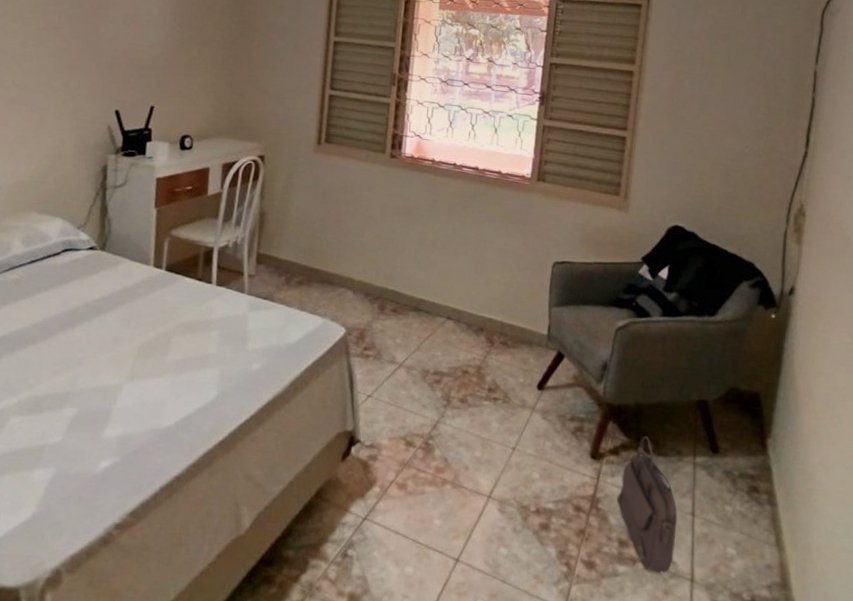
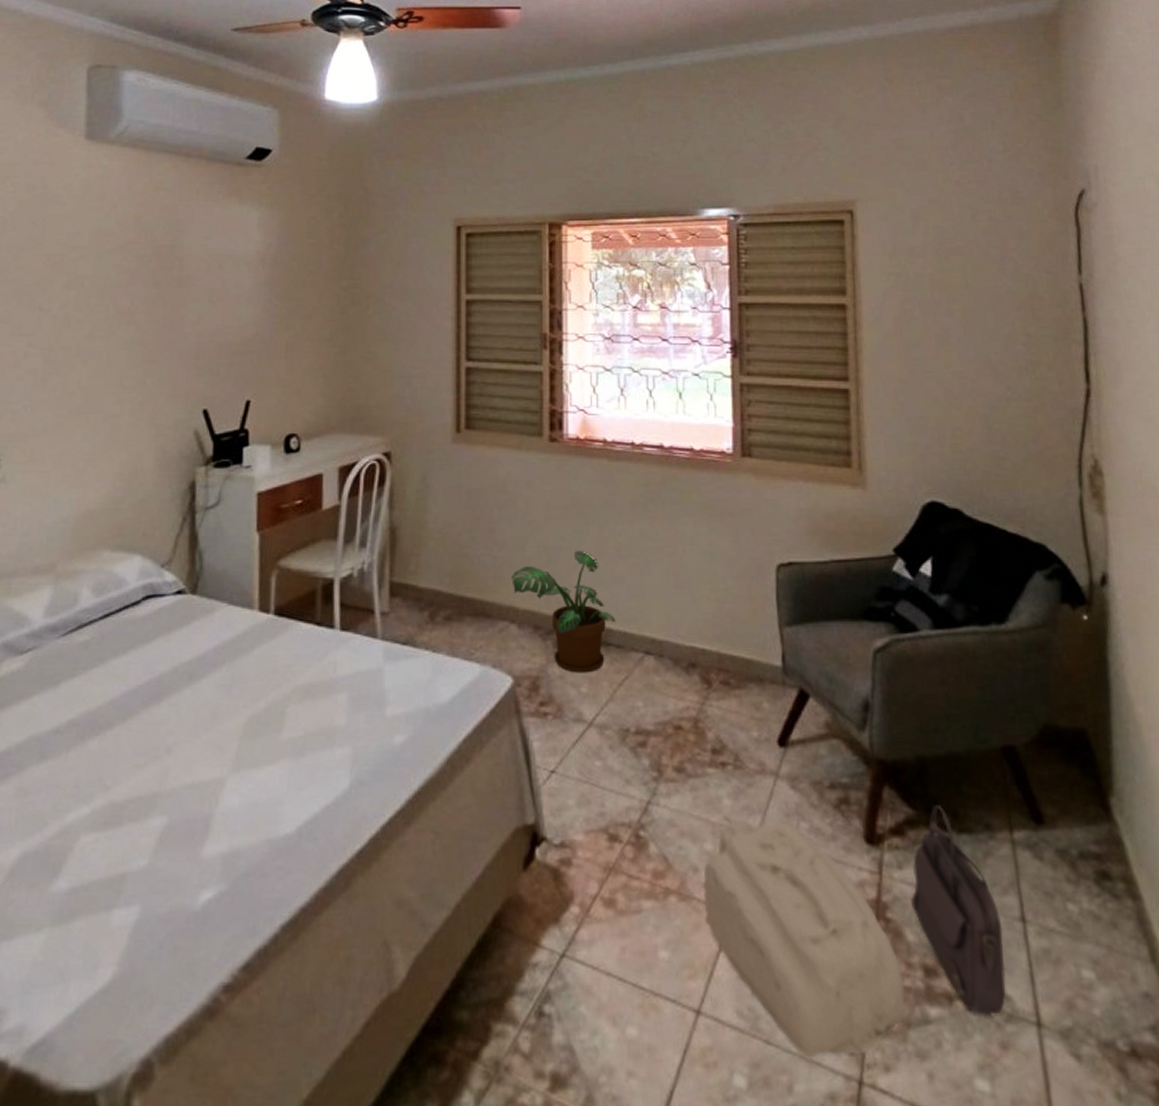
potted plant: none [351,240,428,329] -> present [511,550,616,673]
duffel bag: none [469,433,604,593] -> present [702,814,905,1057]

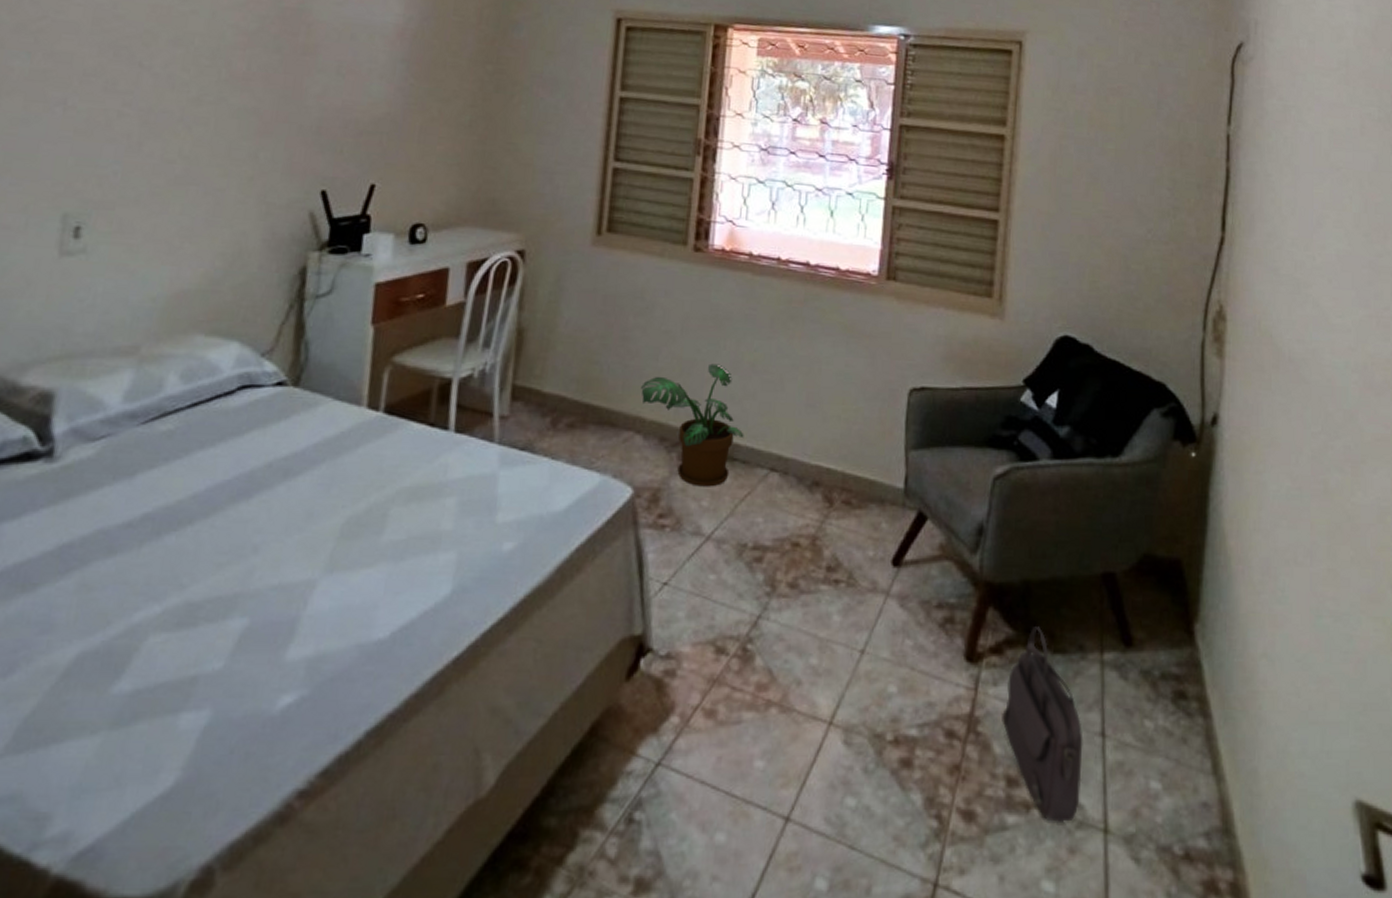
duffel bag: present [702,814,905,1057] -> none [802,630,986,861]

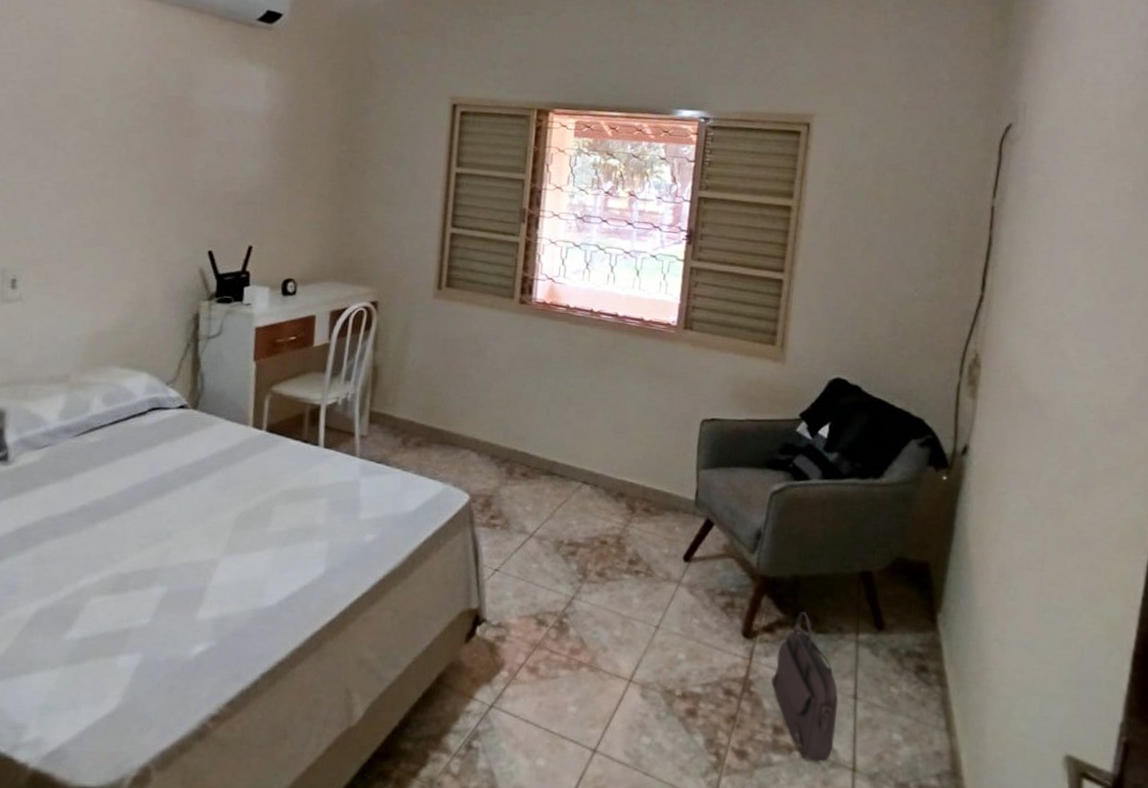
potted plant: present [641,363,744,487] -> none [476,396,562,495]

